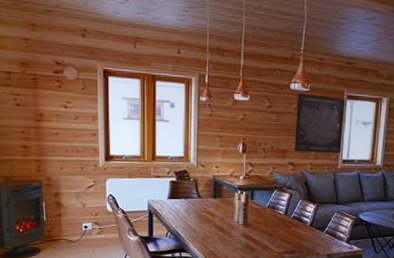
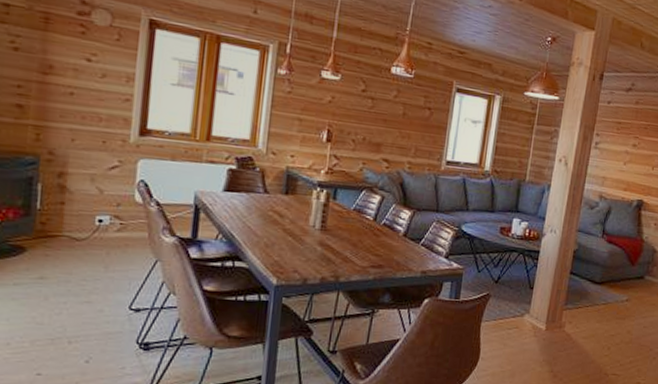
wall art: present [295,94,345,153] -> none [391,79,454,153]

